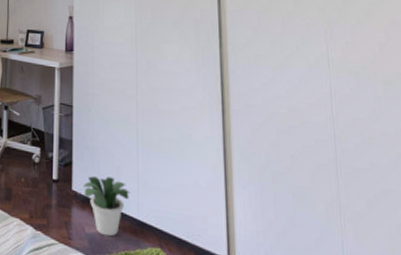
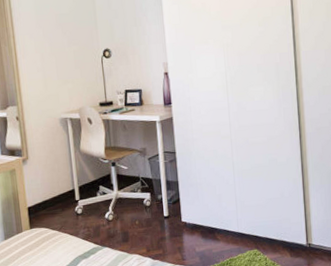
potted plant: present [84,176,130,237] -> none [191,204,231,251]

